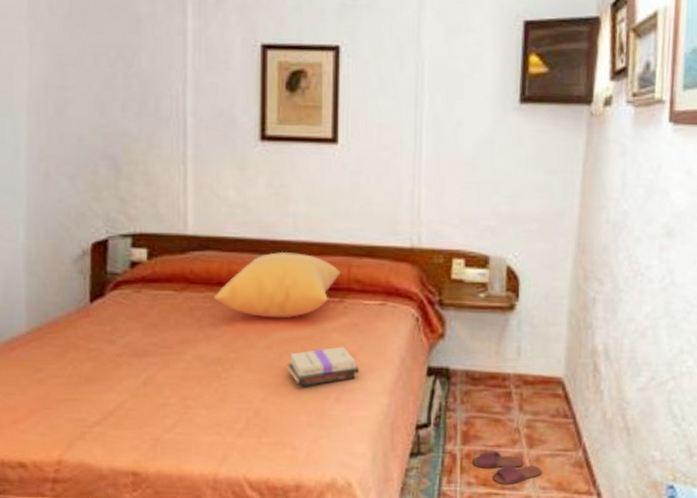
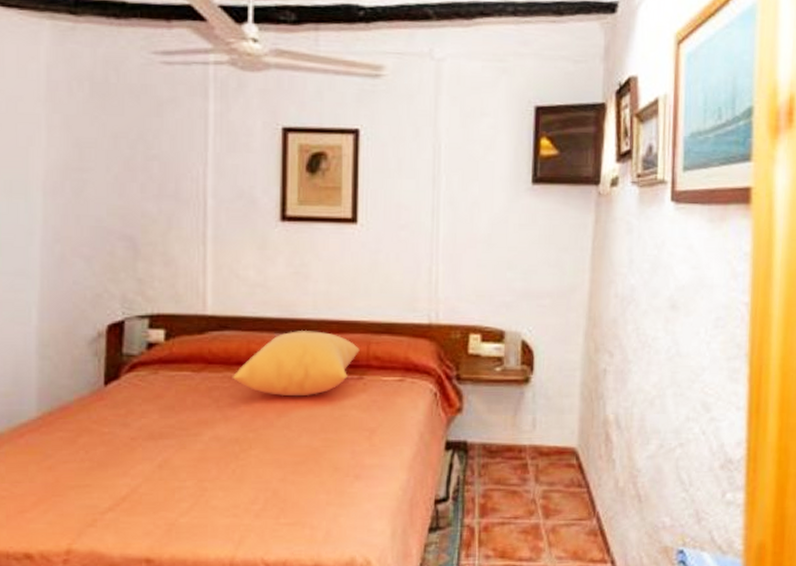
books: present [286,346,360,387] -> none [305,423,379,465]
slippers: present [472,451,542,484] -> none [490,523,558,556]

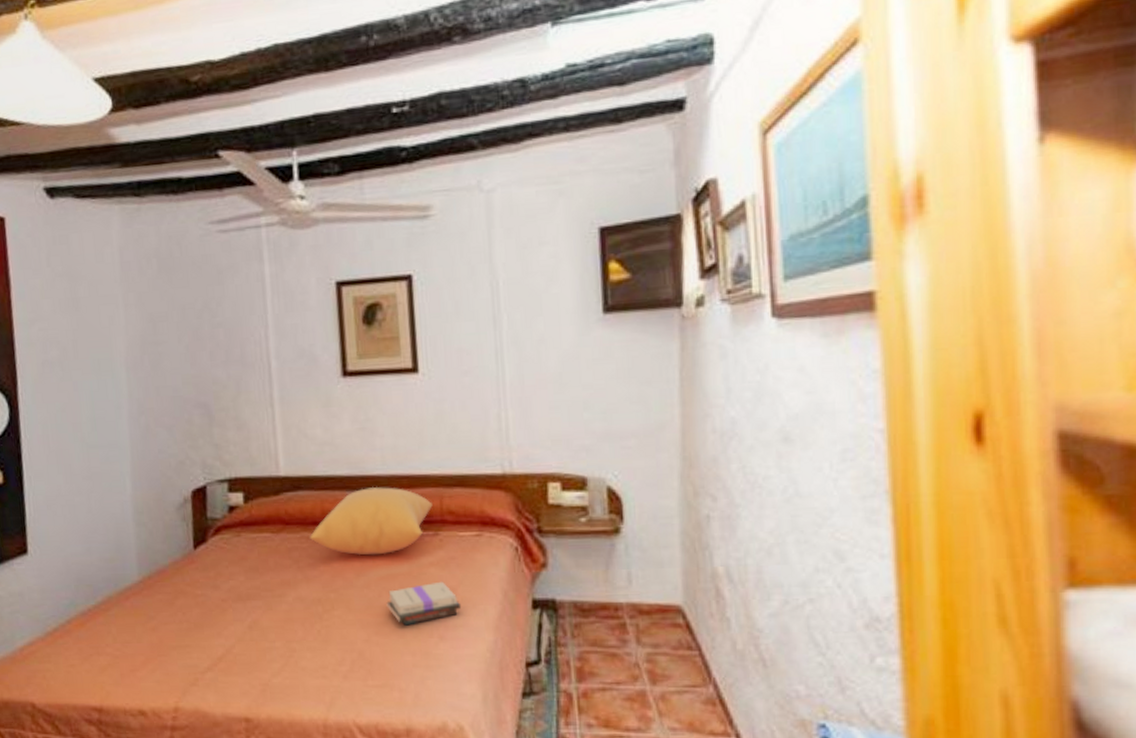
books: none [305,423,379,465] -> present [386,581,462,626]

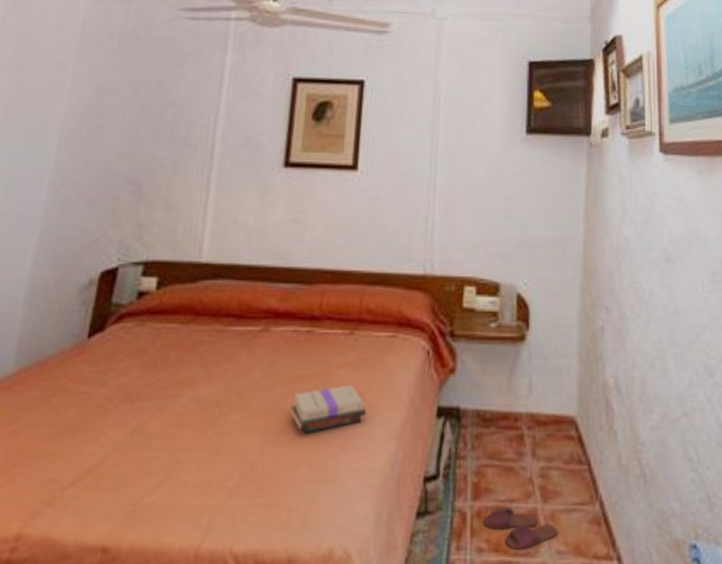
cushion: present [309,487,433,555] -> none [219,280,353,352]
slippers: none [591,689,670,725] -> present [484,508,558,549]

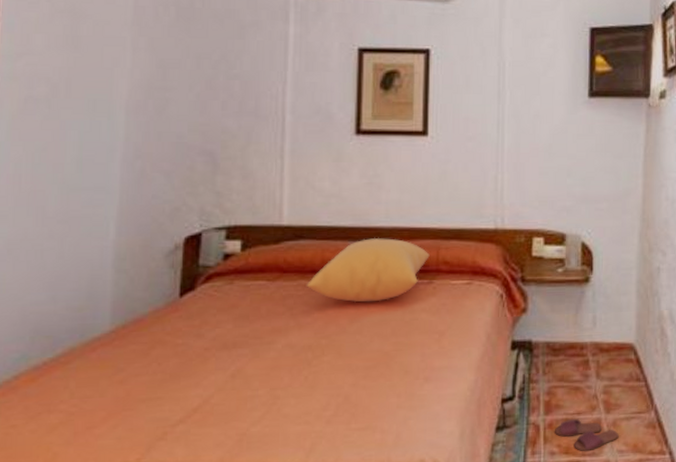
cushion: none [219,280,353,352] -> present [306,238,430,302]
books: present [289,384,367,434] -> none [377,326,448,369]

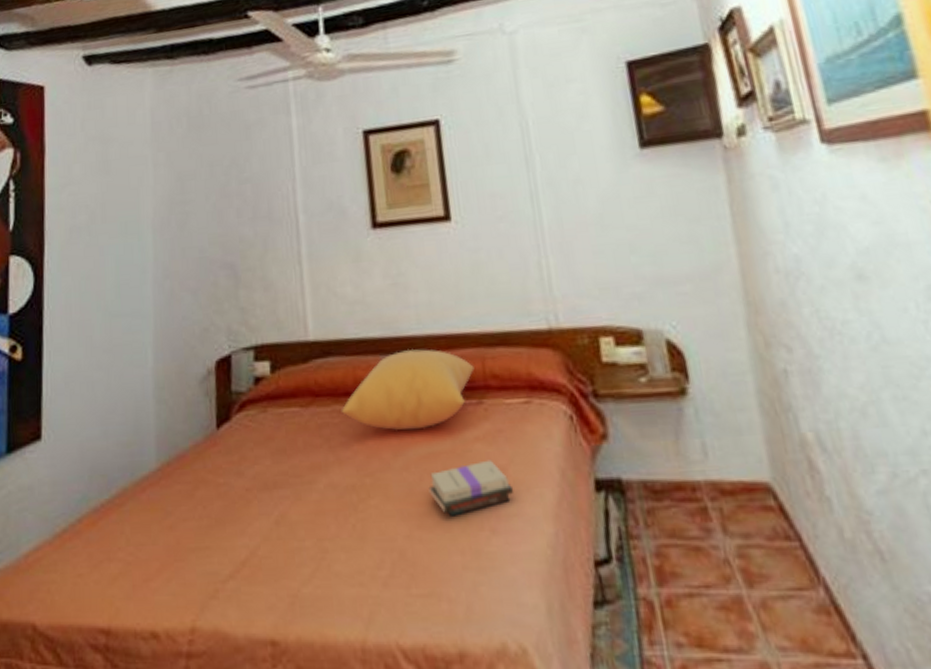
books: none [377,326,448,369] -> present [428,459,514,517]
slippers: present [555,419,619,451] -> none [676,595,775,645]

